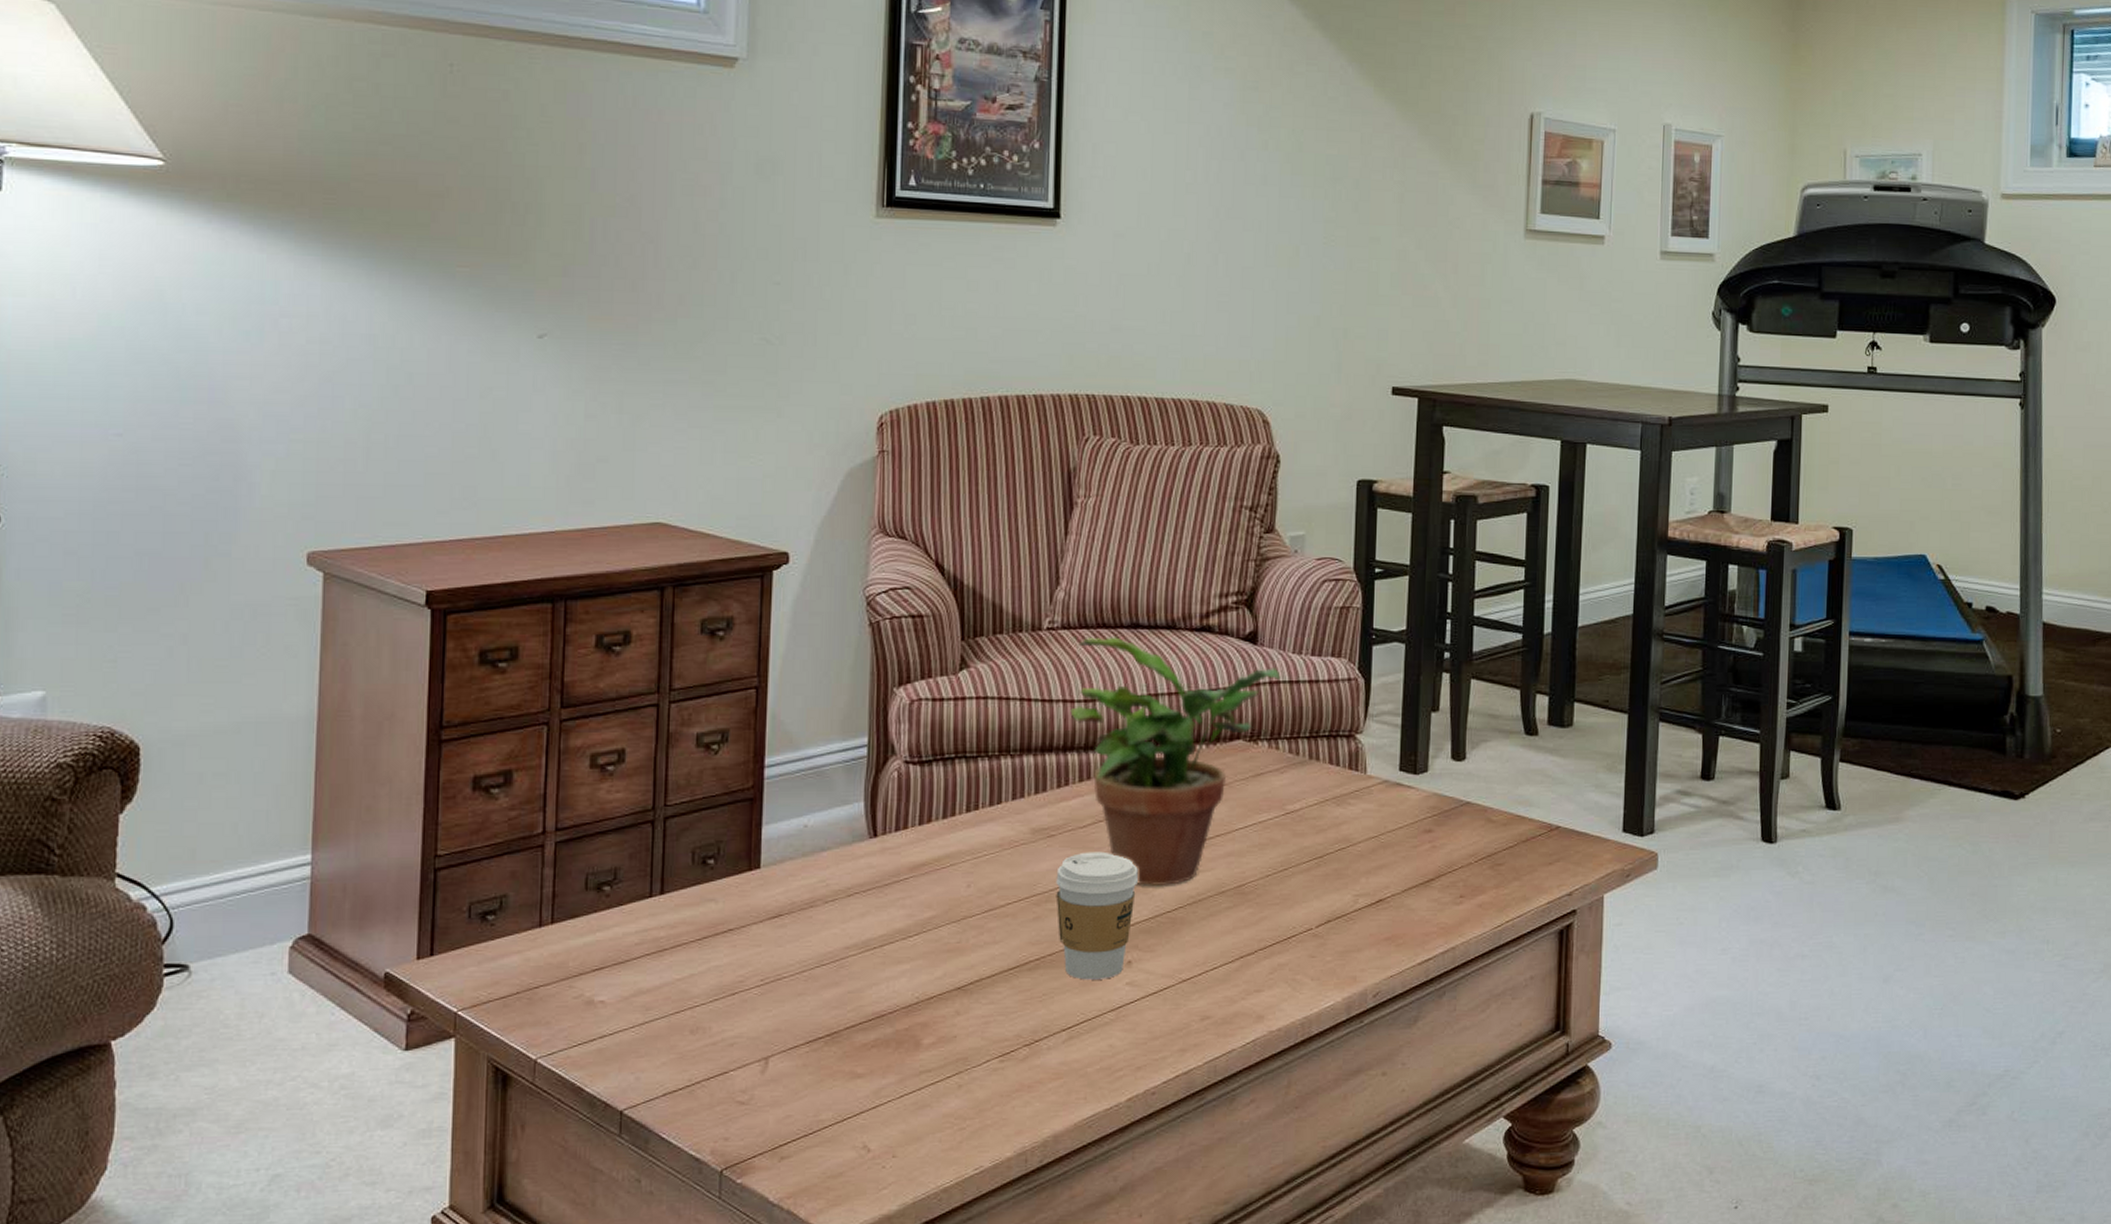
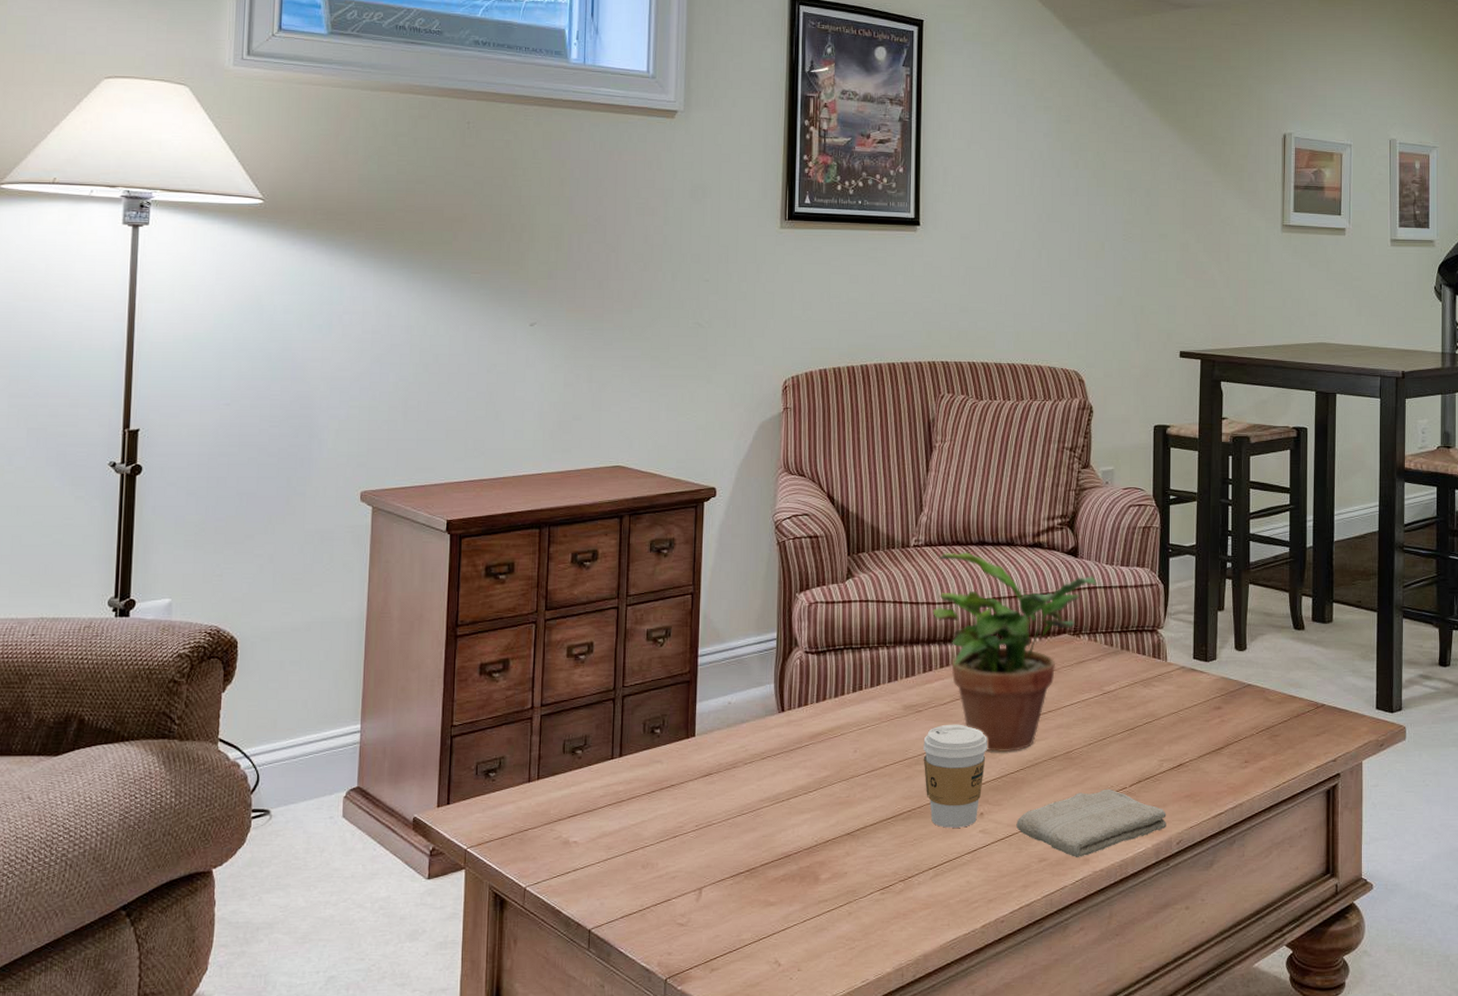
washcloth: none [1173,930,1361,1014] -> present [1016,789,1167,857]

